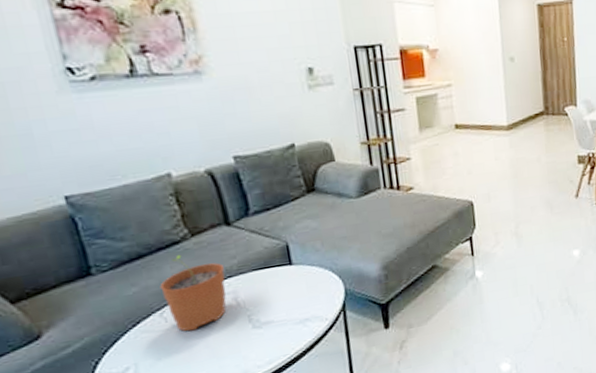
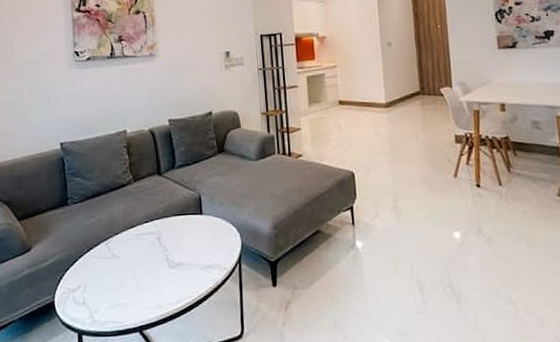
plant pot: present [160,254,227,332] -> none [109,195,153,262]

